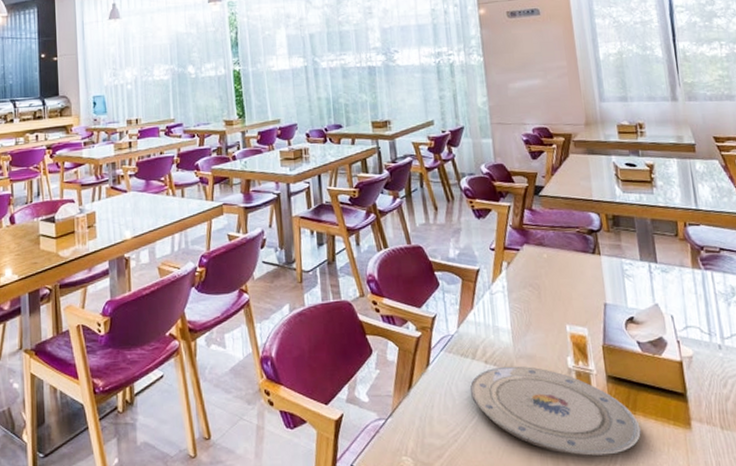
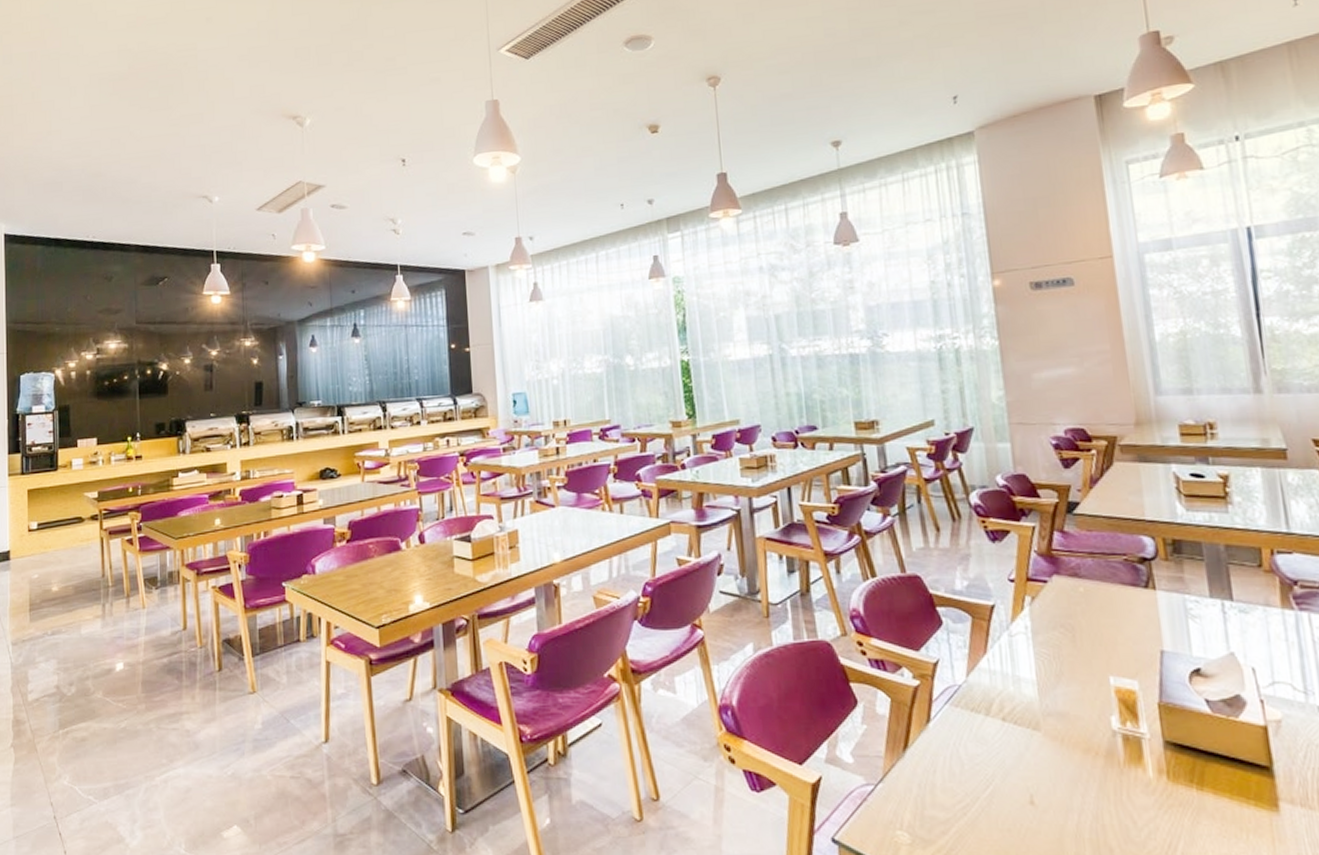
plate: present [470,366,641,457] -> none [983,725,1210,841]

